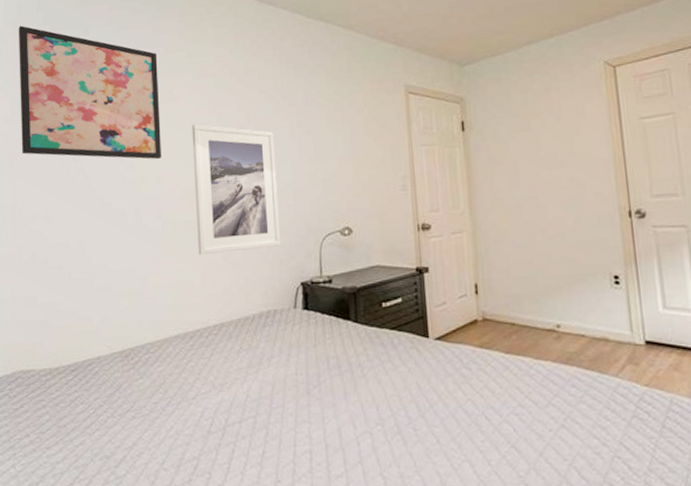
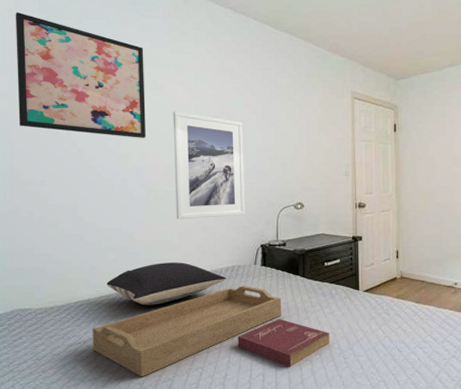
serving tray: none [103,335,330,455] -> present [92,285,281,377]
pillow: none [119,308,260,364] -> present [106,262,226,306]
book: none [277,378,394,442] -> present [238,319,330,367]

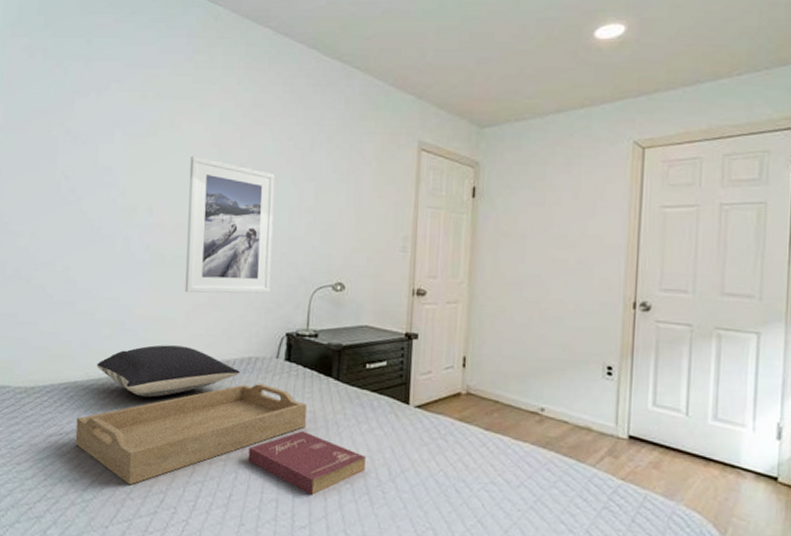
wall art: present [15,11,146,139] -> none [12,27,162,189]

